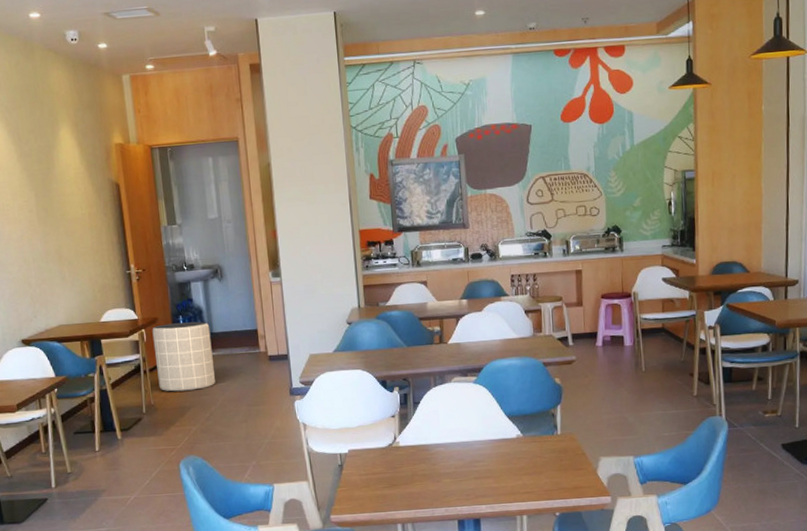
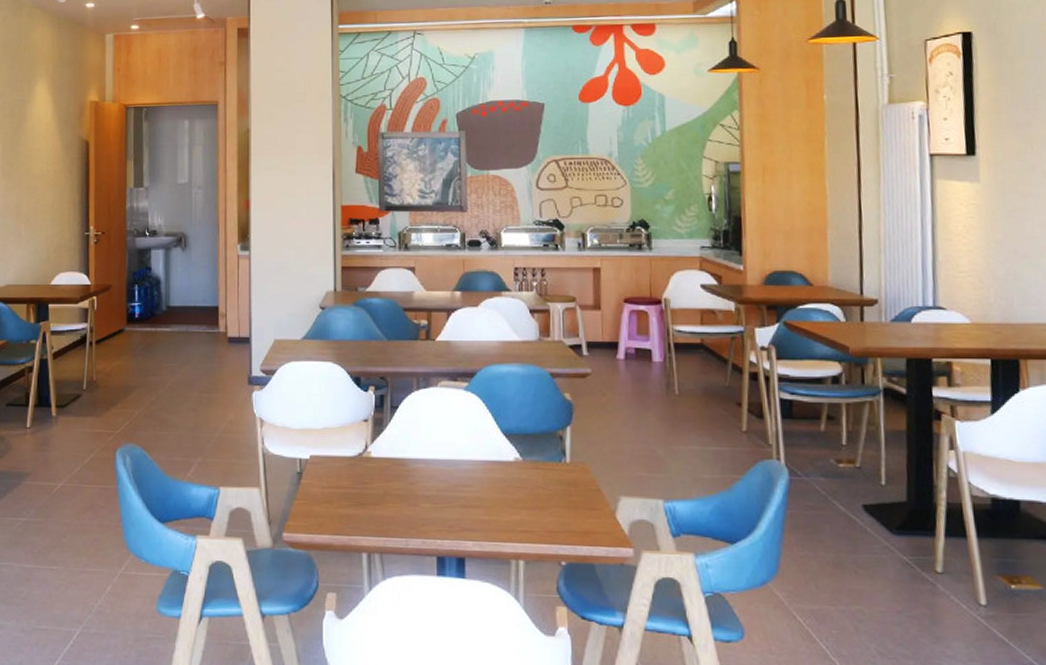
trash can: present [152,321,215,392] -> none [103,292,167,369]

